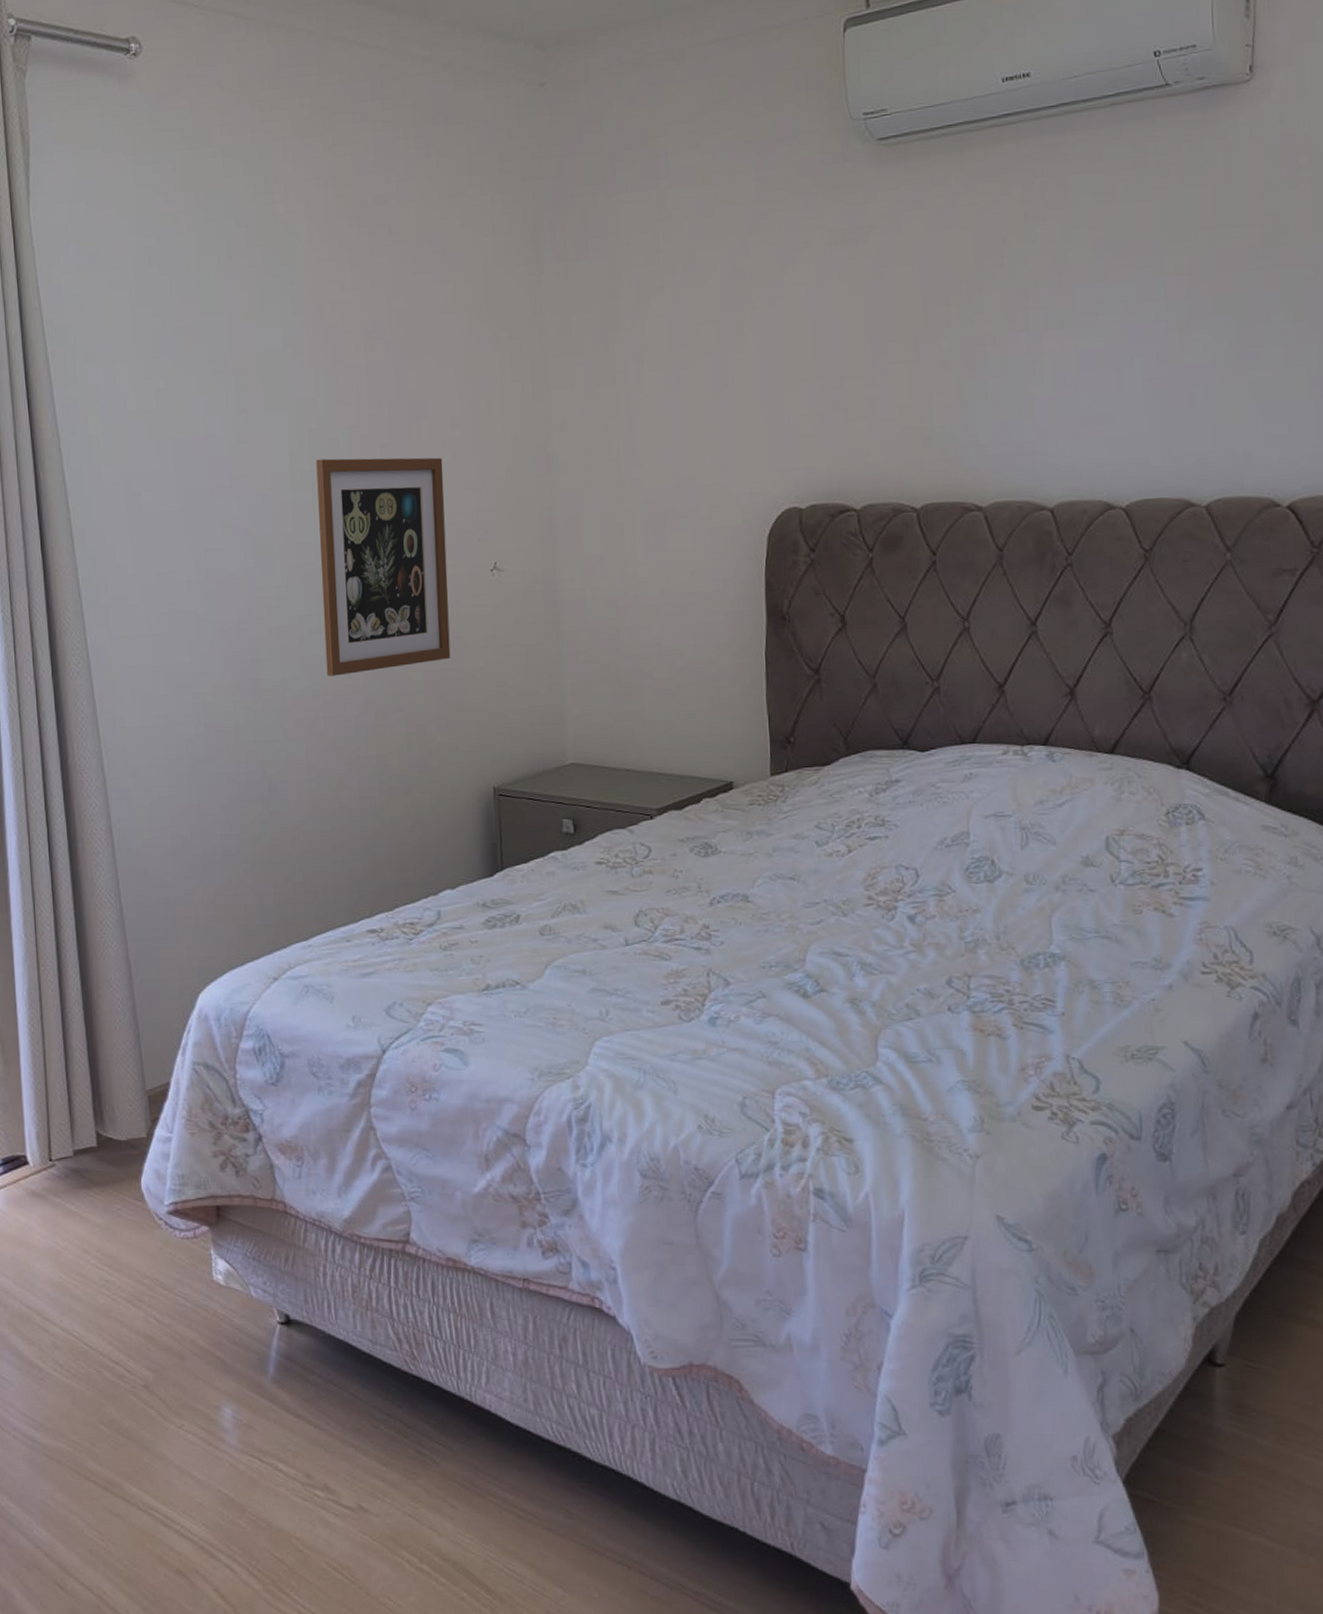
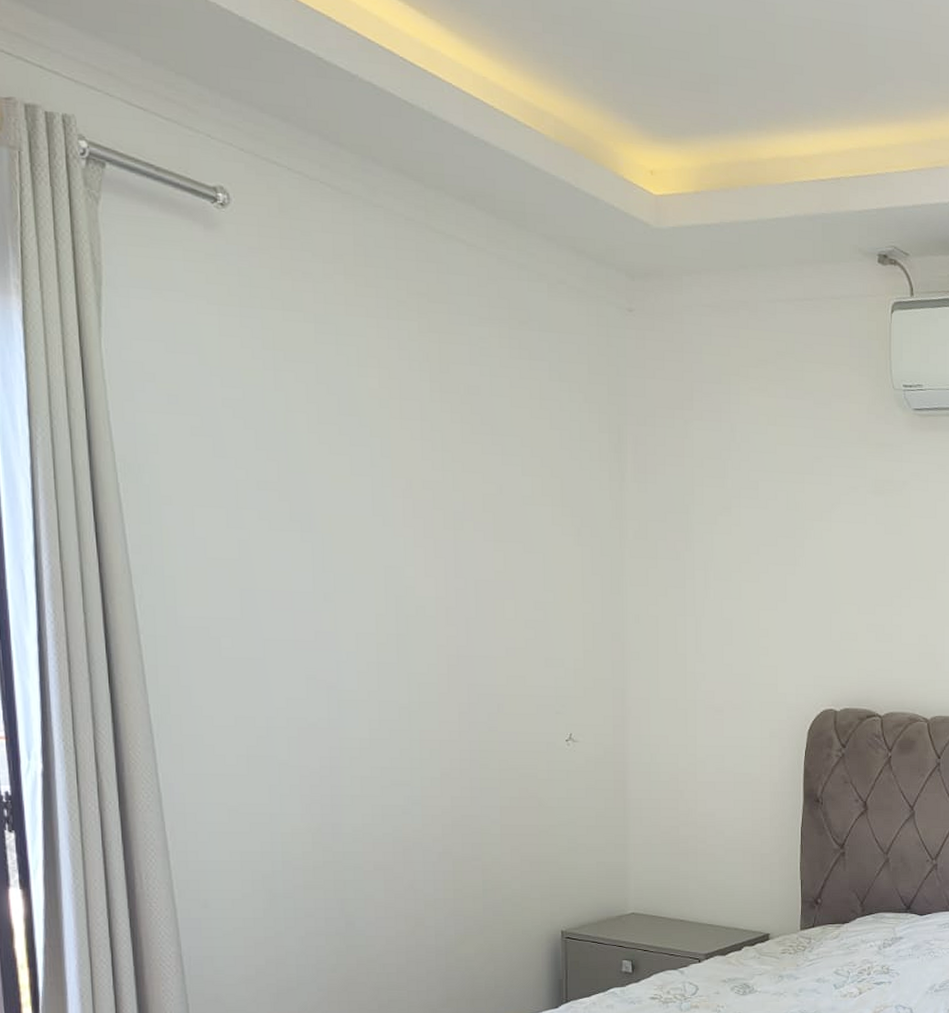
wall art: present [316,457,451,676] -> none [402,624,526,825]

